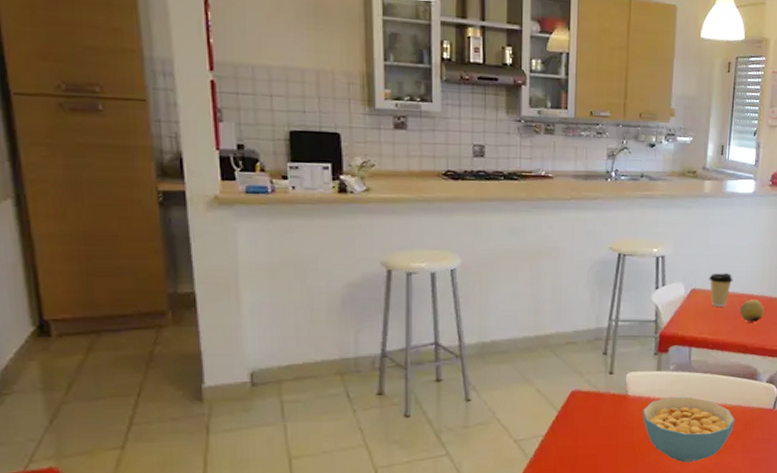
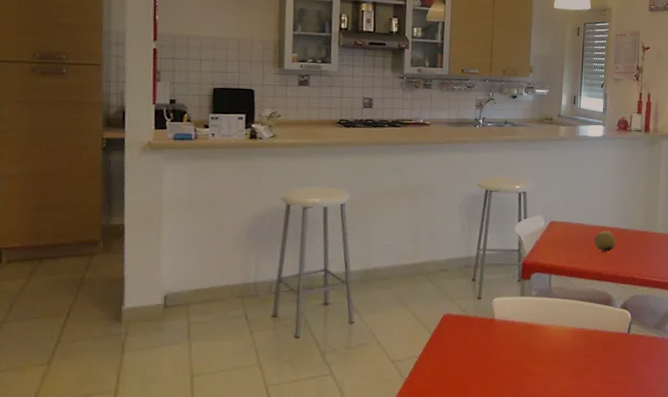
cereal bowl: present [642,396,735,463] -> none [507,321,593,385]
coffee cup: present [709,273,733,307] -> none [565,207,587,237]

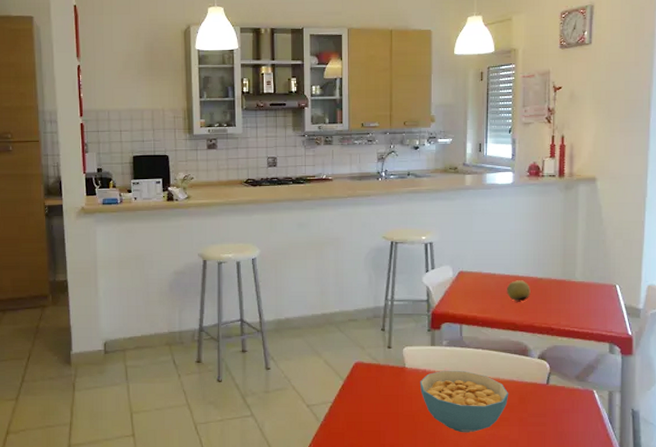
cereal bowl: none [507,321,593,385] -> present [419,370,509,433]

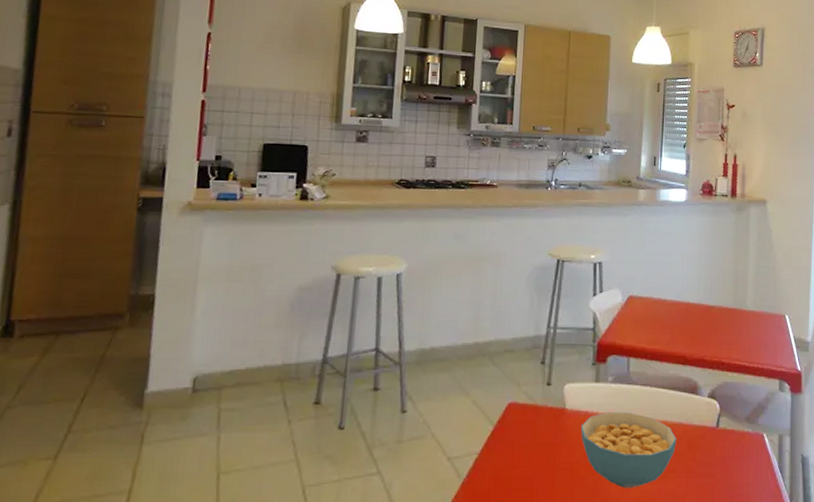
fruit: present [506,280,531,302] -> none [677,307,702,332]

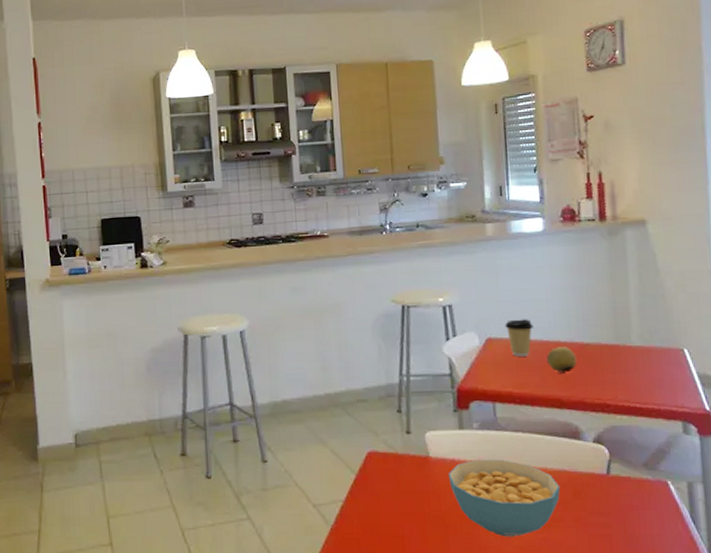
coffee cup: none [645,280,669,315] -> present [505,319,534,357]
fruit: none [677,307,702,332] -> present [546,347,577,373]

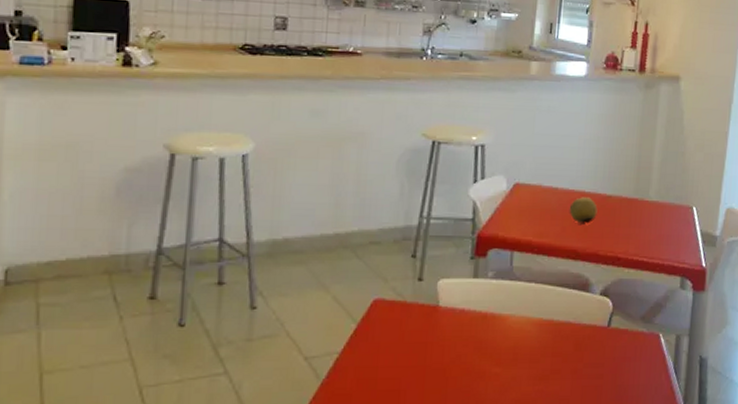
cereal bowl: present [448,459,561,537] -> none [455,309,563,390]
coffee cup: present [505,319,534,357] -> none [534,165,562,205]

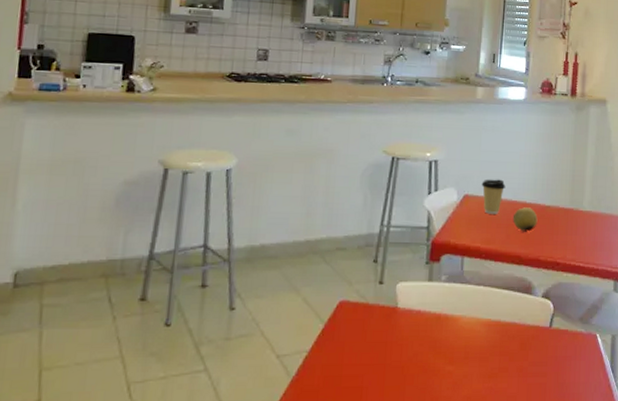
coffee cup: none [534,165,562,205] -> present [481,179,506,214]

